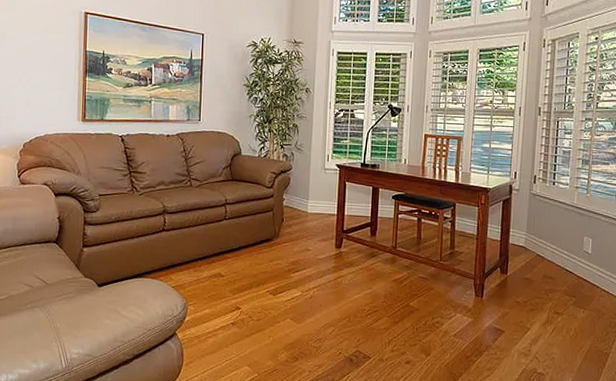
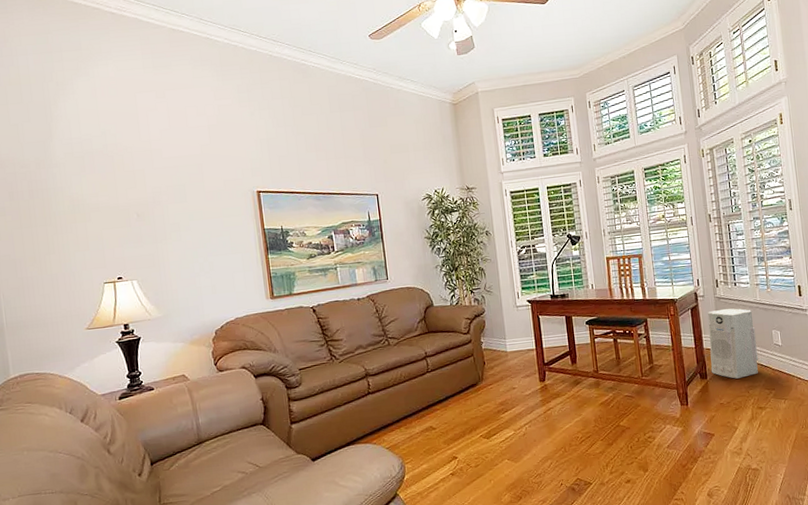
air purifier: none [513,206,567,280] -> present [707,308,759,379]

